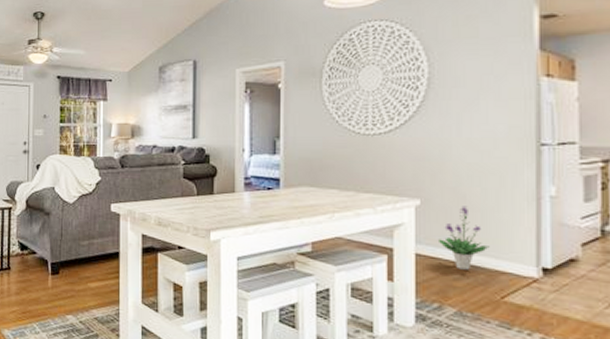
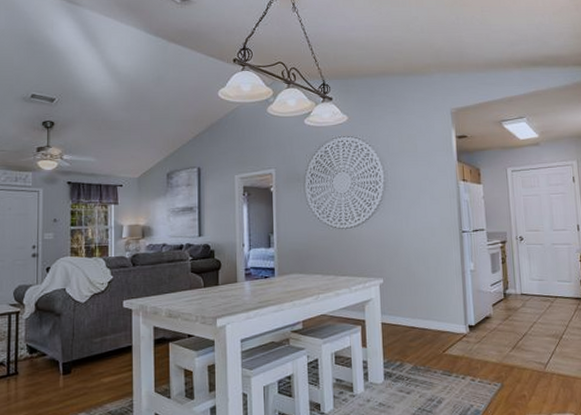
potted plant: present [437,206,489,270] -> none [397,281,433,332]

